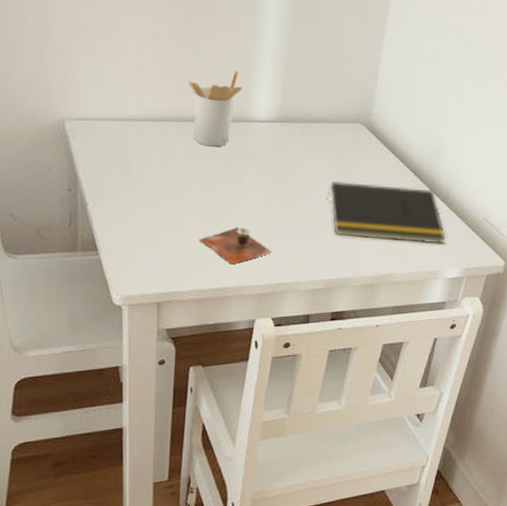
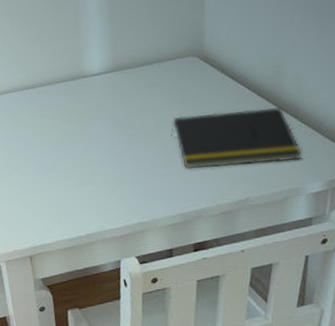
utensil holder: present [188,70,243,147] -> none [25,32,75,108]
cup: present [199,226,272,265] -> none [57,176,126,213]

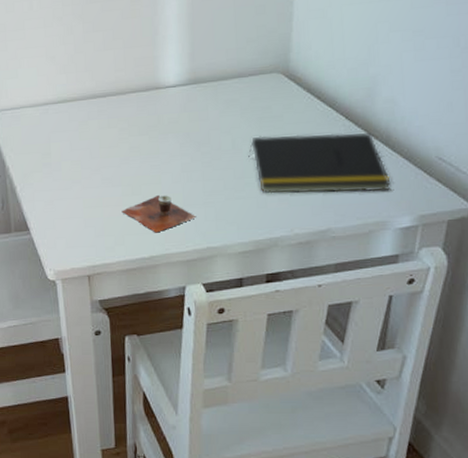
cup: none [57,176,126,213] -> present [121,194,196,233]

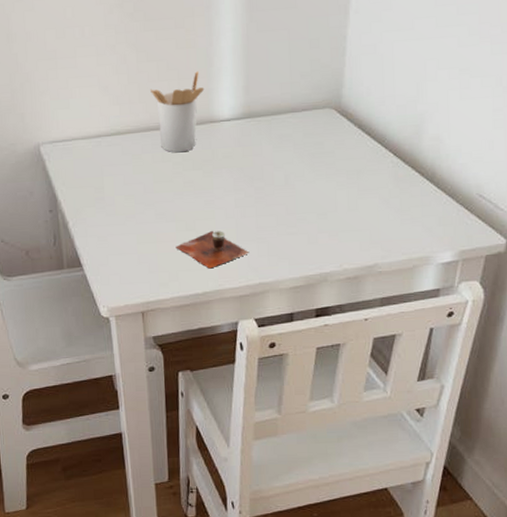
utensil holder: none [96,40,150,119] -> present [150,71,205,153]
notepad: present [248,133,392,194] -> none [300,170,436,230]

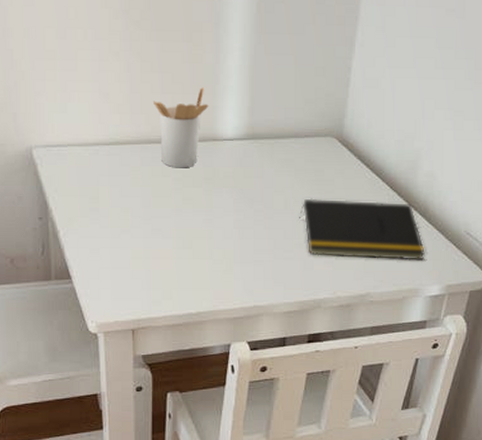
cup: present [175,230,249,269] -> none [171,249,245,289]
notepad: none [300,170,436,230] -> present [299,198,426,260]

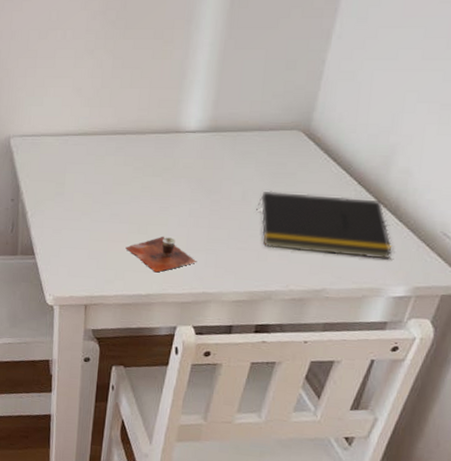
utensil holder: present [153,87,209,168] -> none [122,82,175,158]
cup: none [171,249,245,289] -> present [125,236,196,273]

